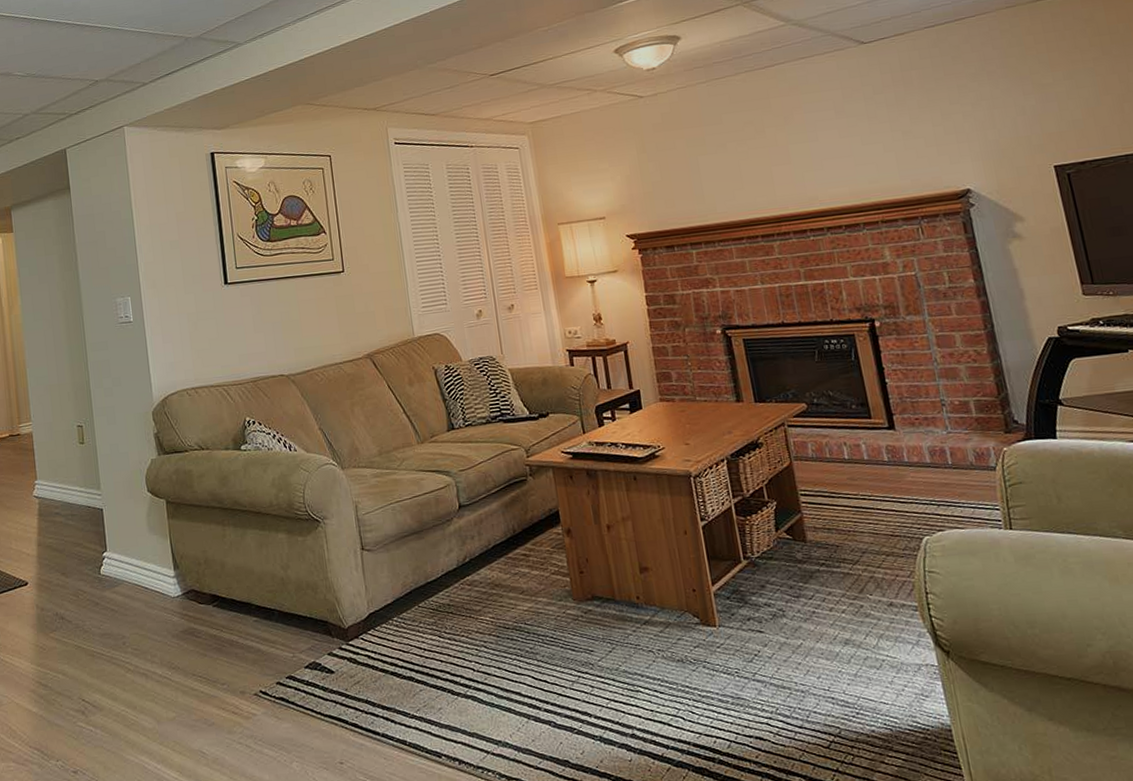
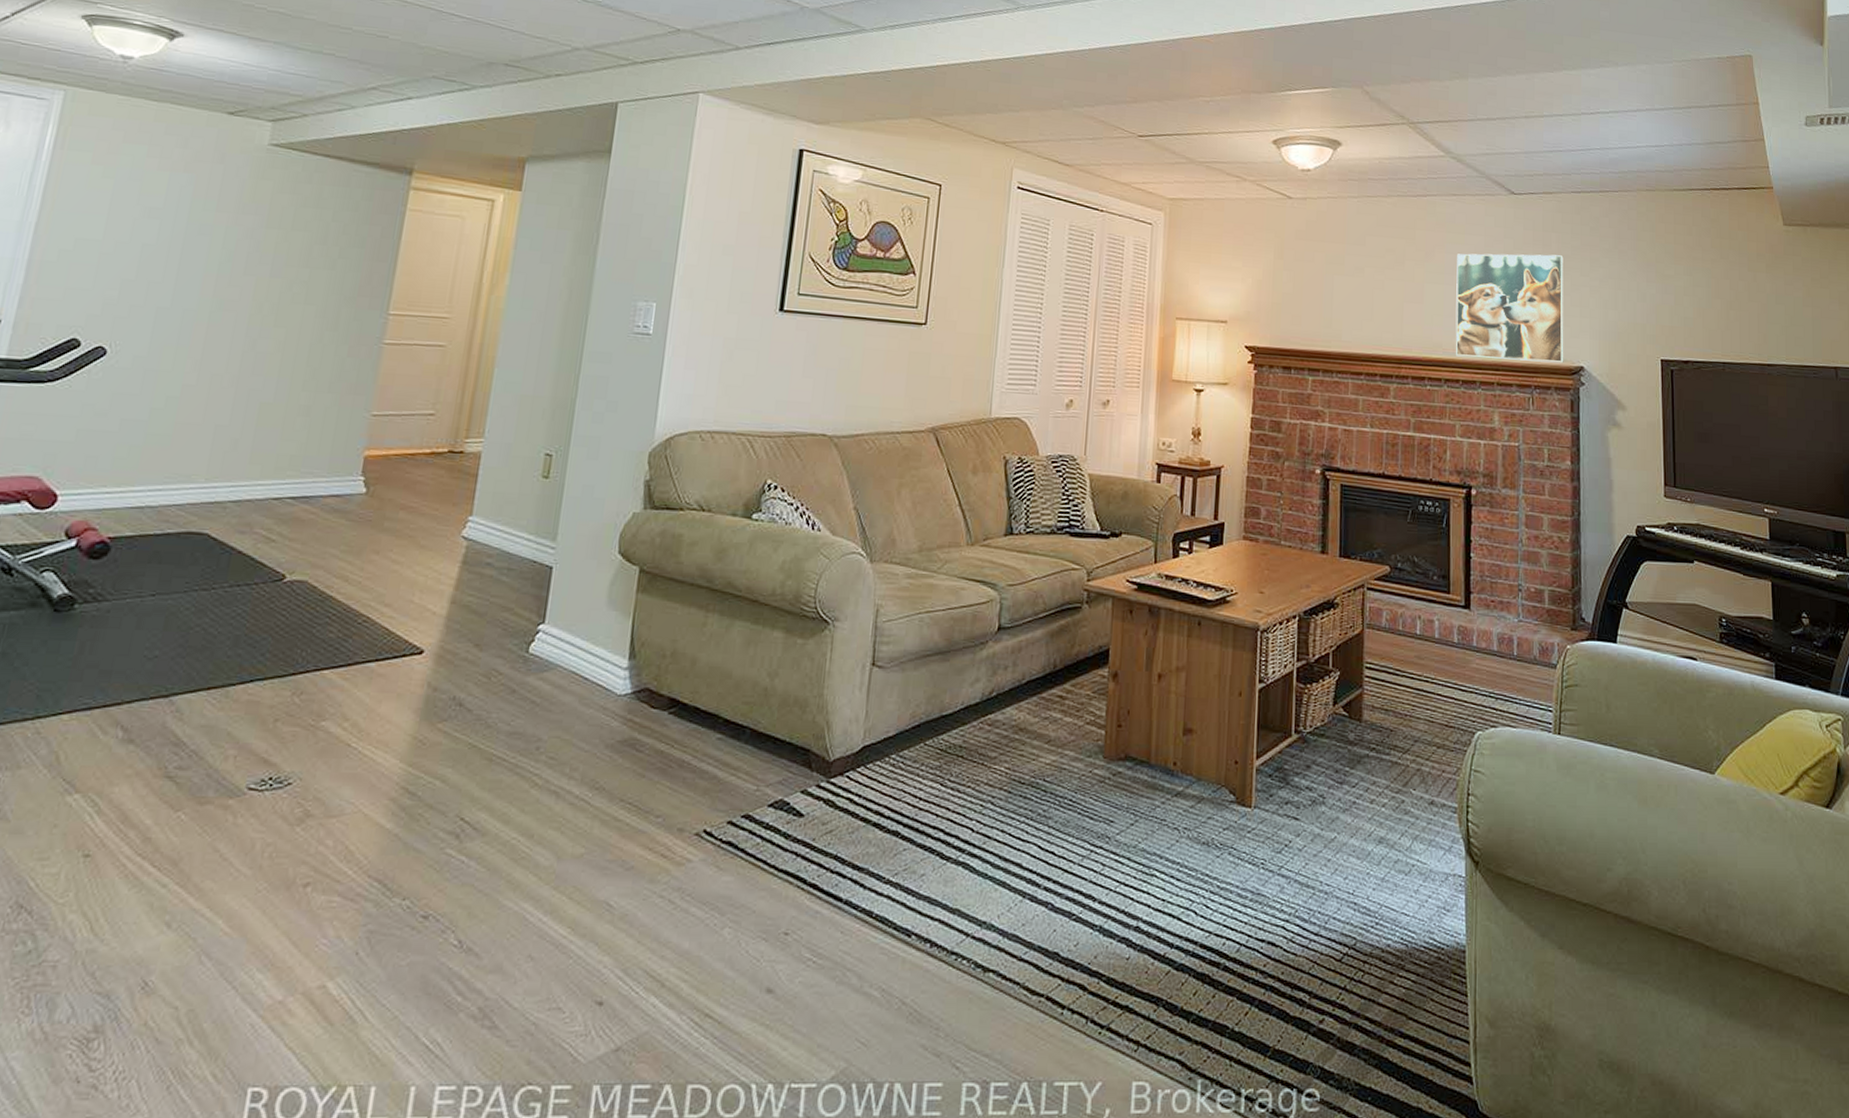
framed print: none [816,89,948,205] -> present [1455,253,1564,363]

